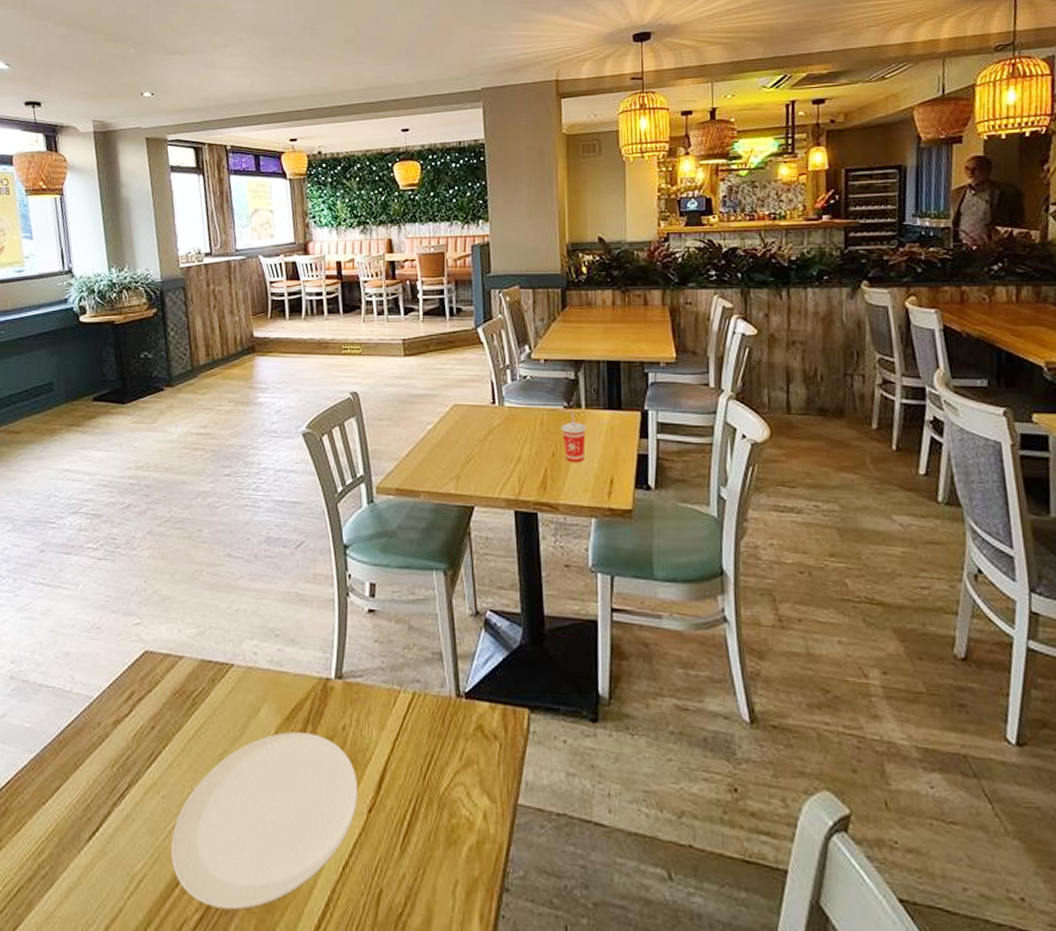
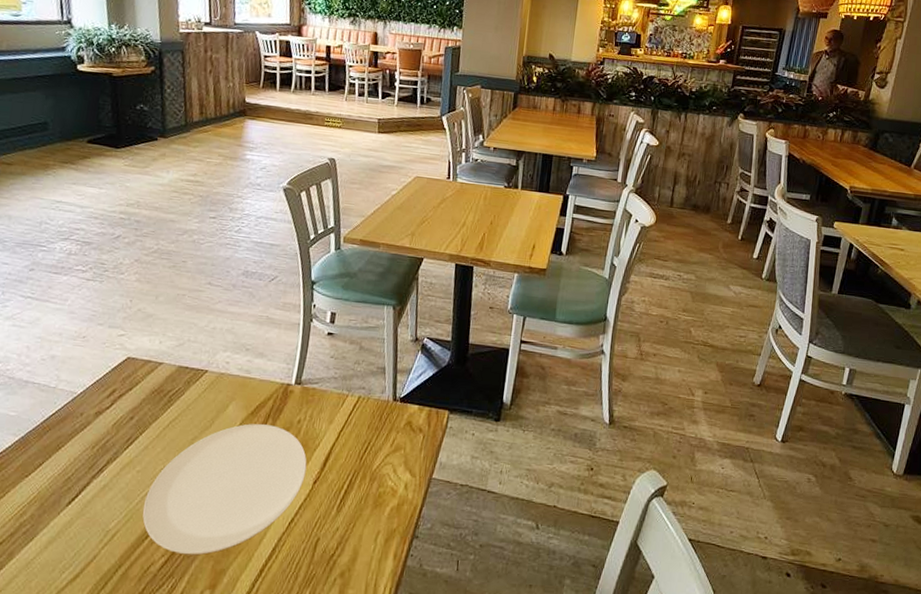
beverage cup: present [555,407,587,463] -> none [497,186,520,231]

